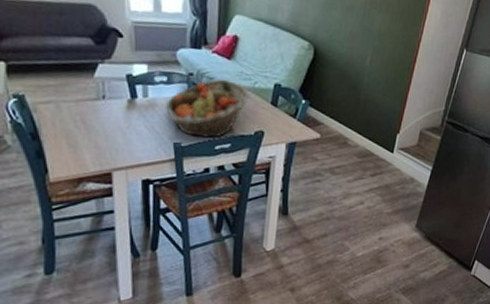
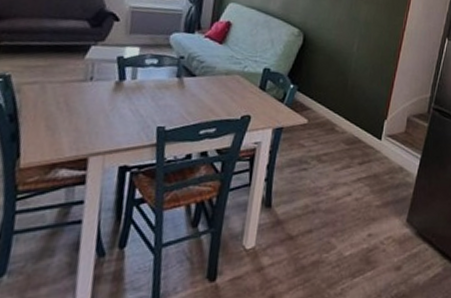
fruit basket: present [166,79,251,138] -> none [153,63,240,122]

